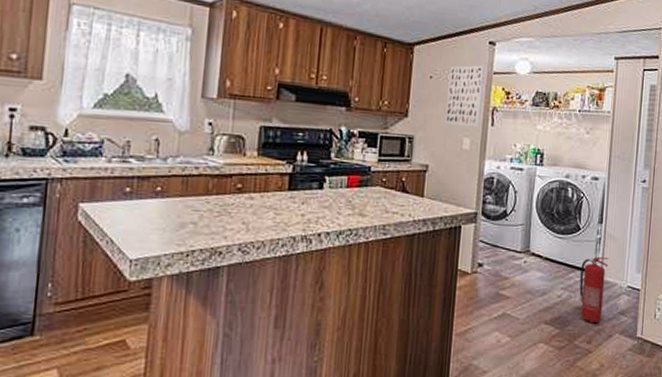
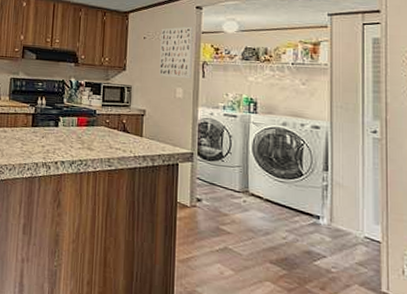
fire extinguisher: present [579,256,609,324] -> none [307,203,339,271]

